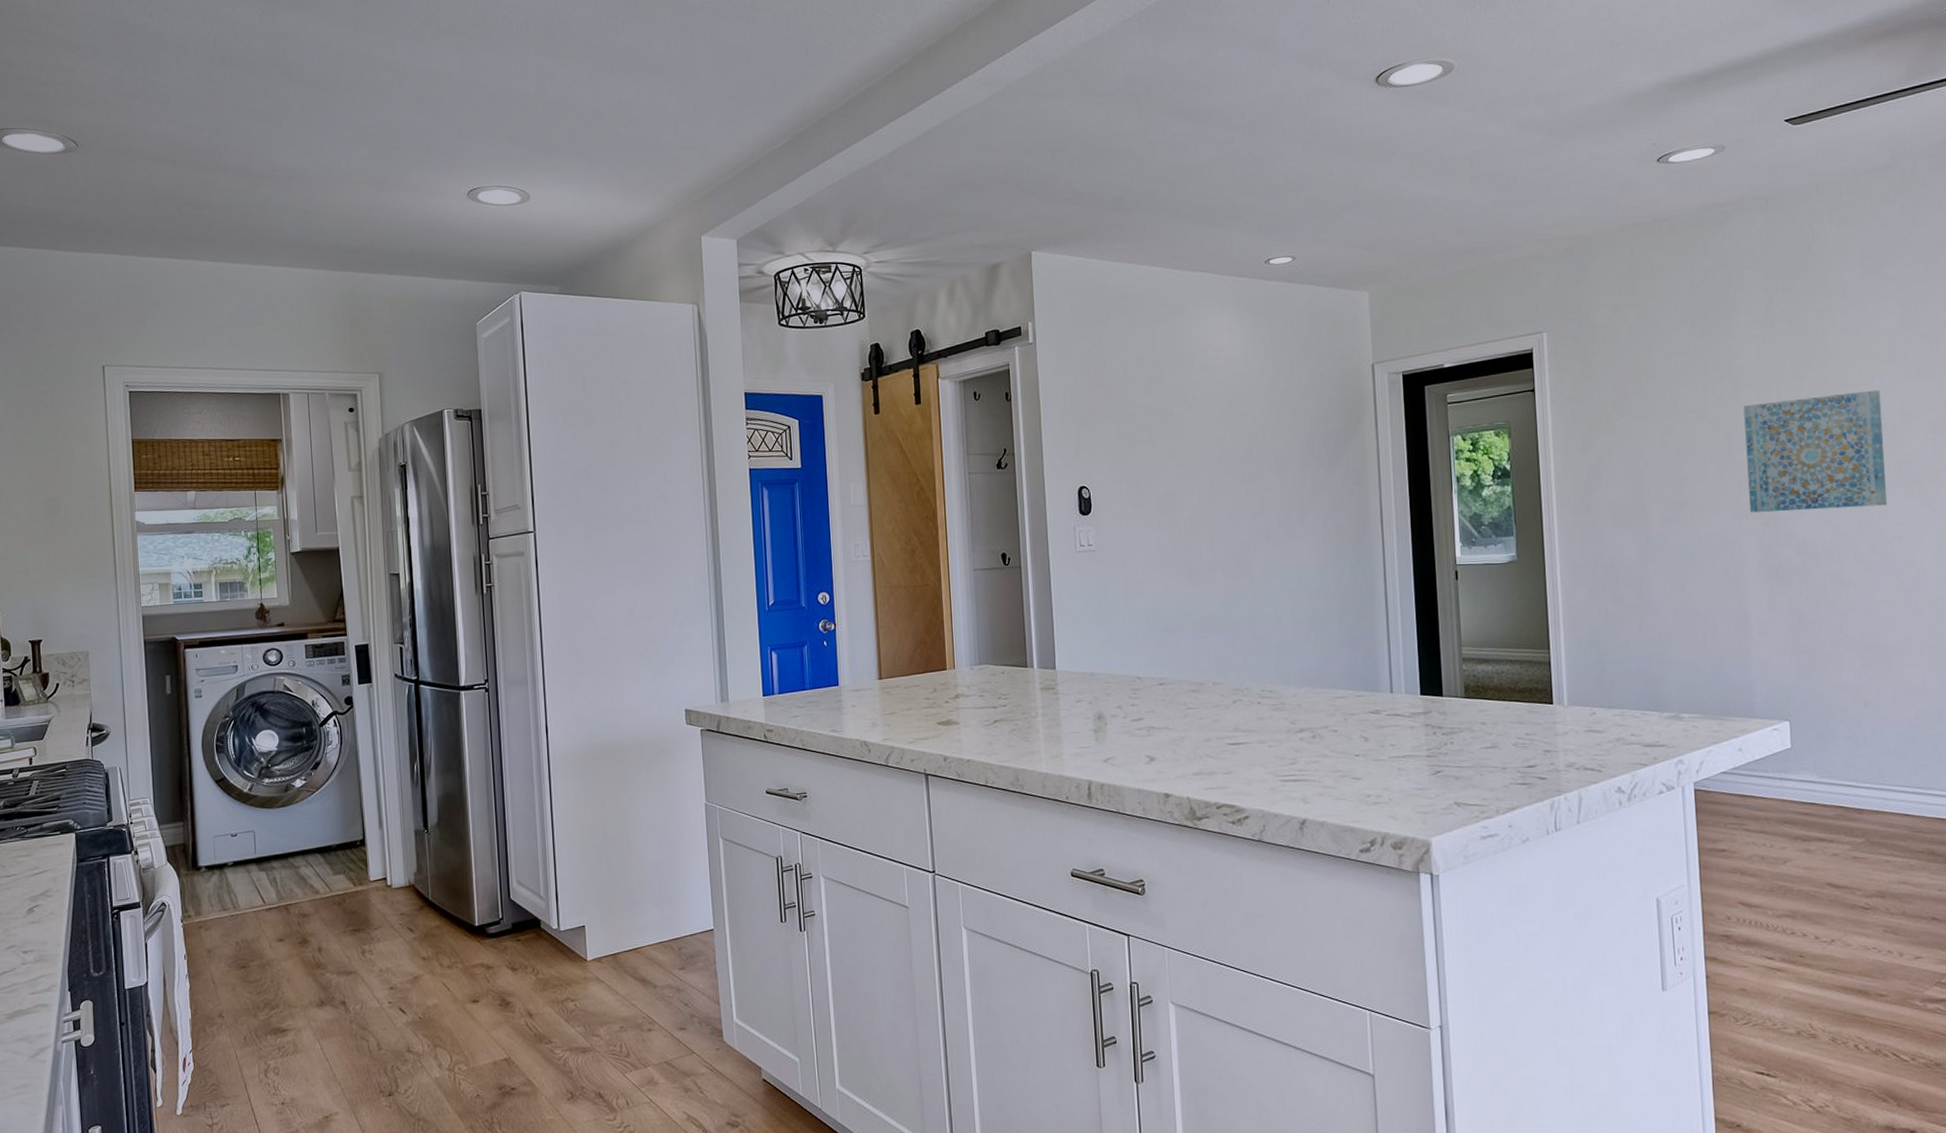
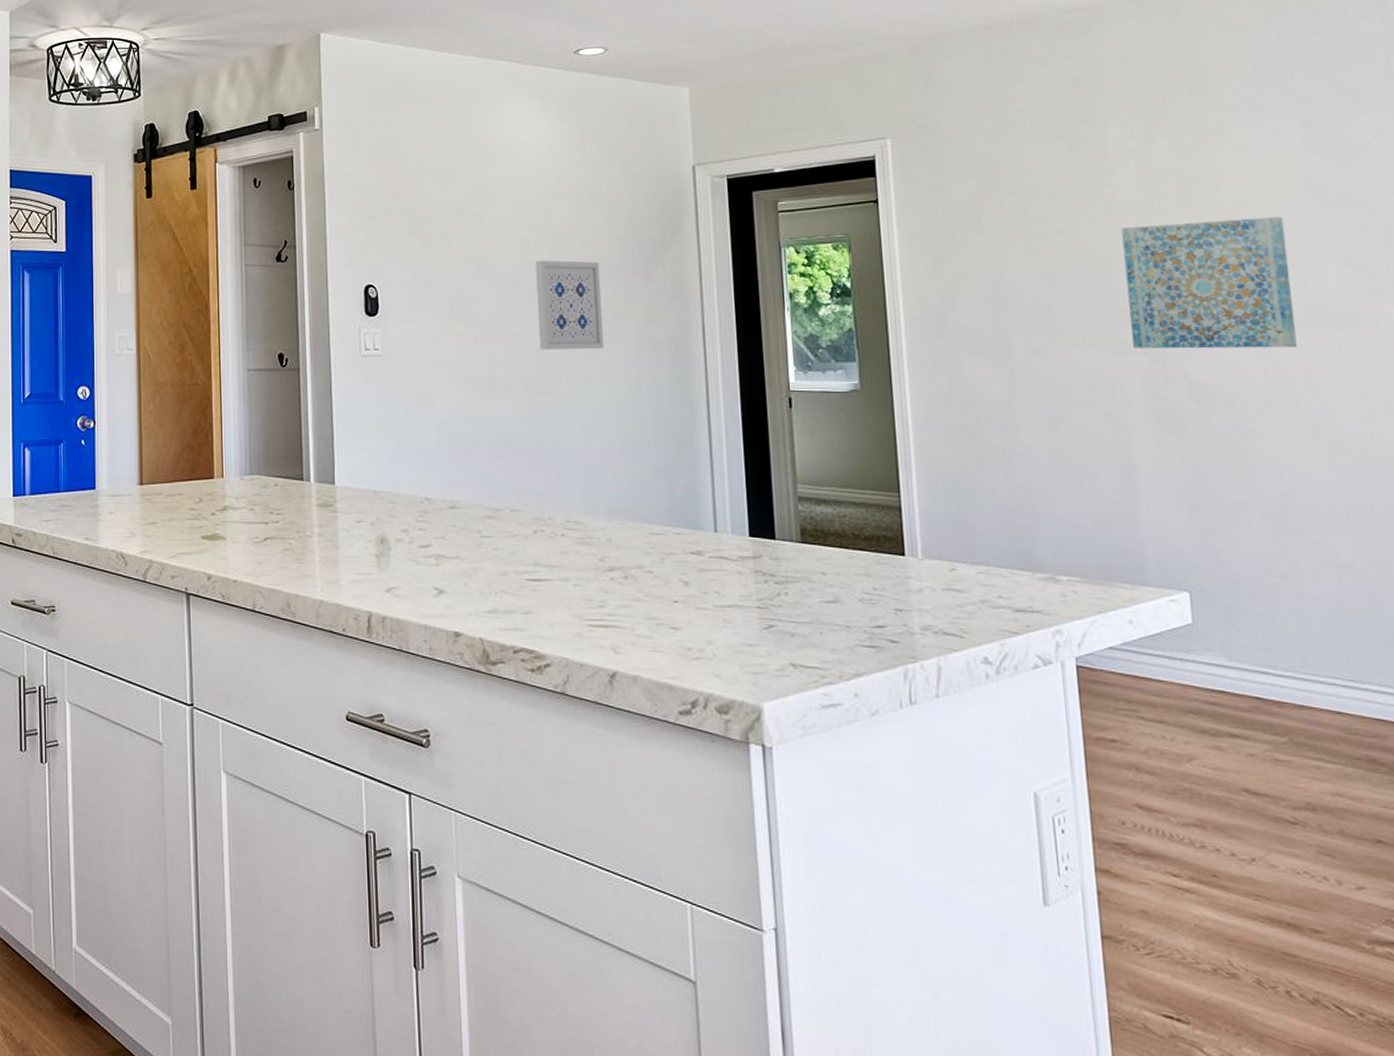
wall art: none [1232,456,1294,539] -> present [535,260,604,351]

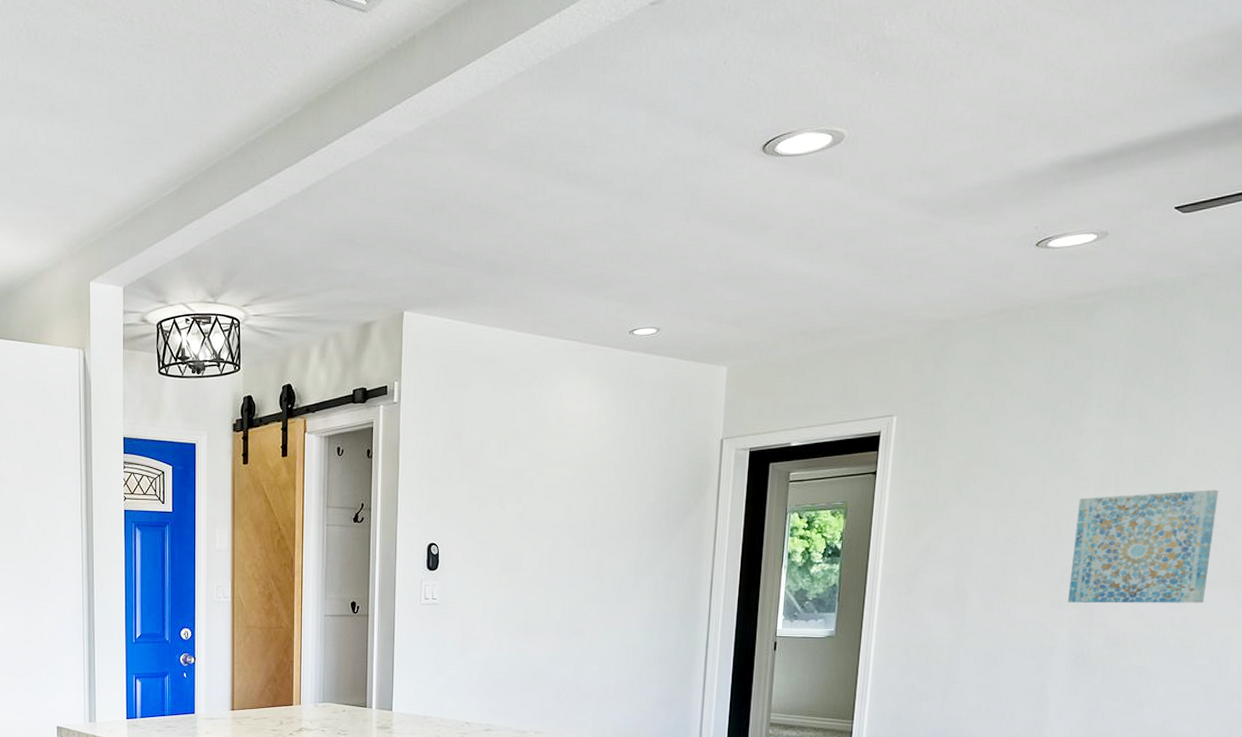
wall art: present [535,260,604,351] -> none [572,522,630,601]

